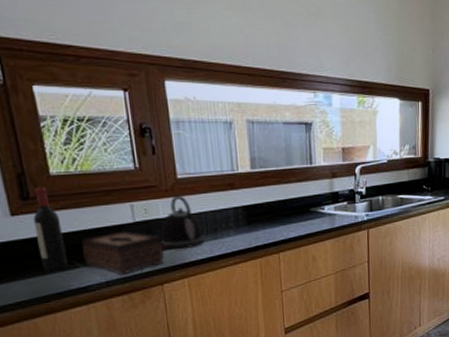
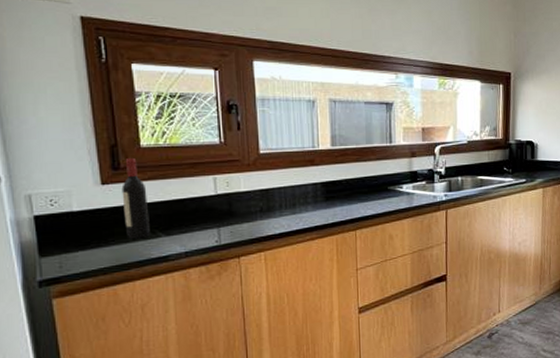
tissue box: present [82,231,164,275] -> none [165,203,243,245]
kettle: present [161,195,205,249] -> none [241,170,283,223]

